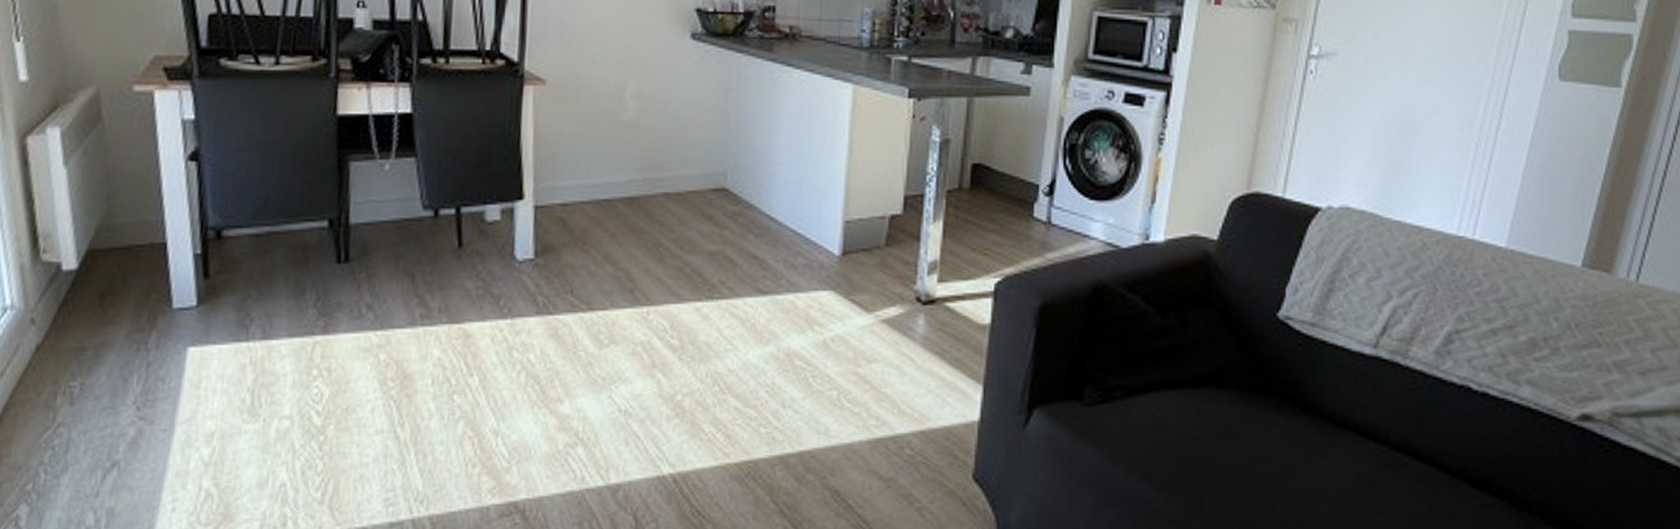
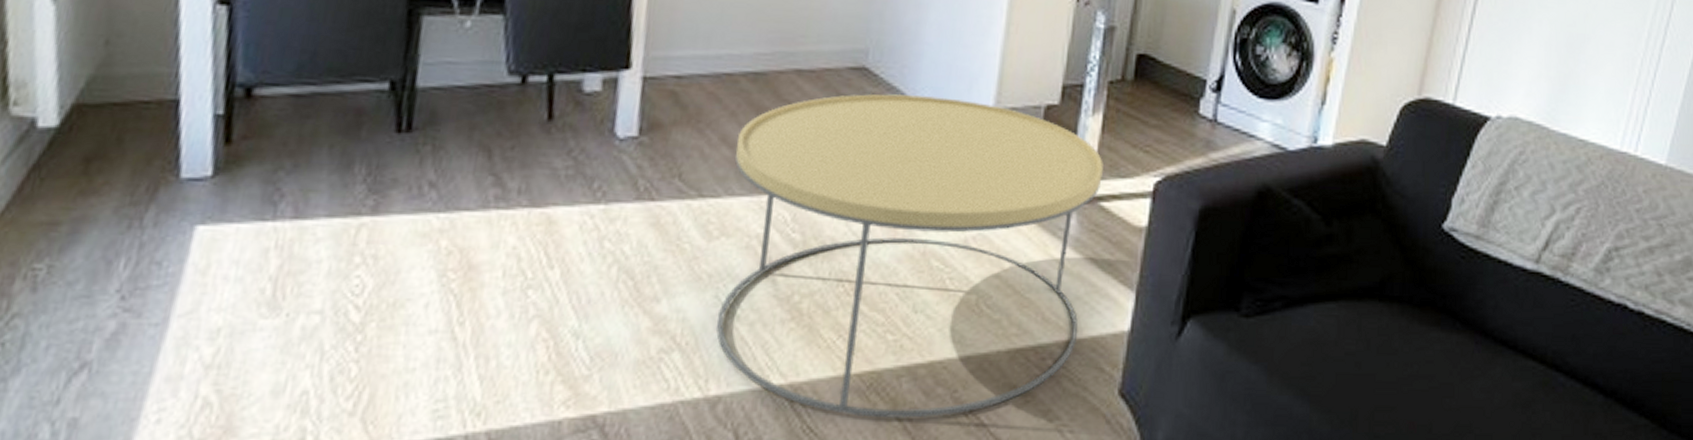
coffee table: none [613,210,946,502] -> present [716,93,1103,419]

